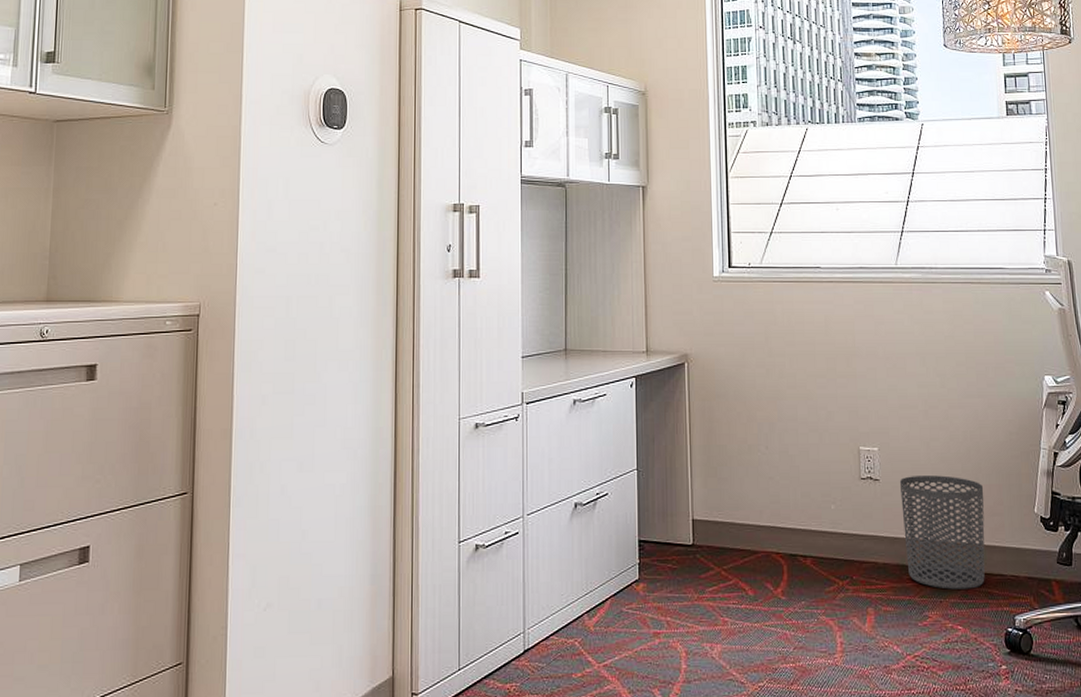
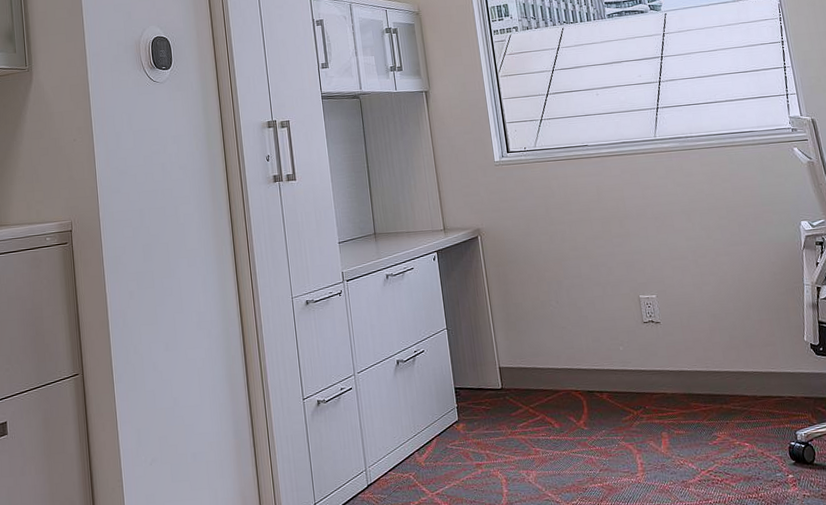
waste bin: present [899,475,985,590] -> none [678,314,765,412]

